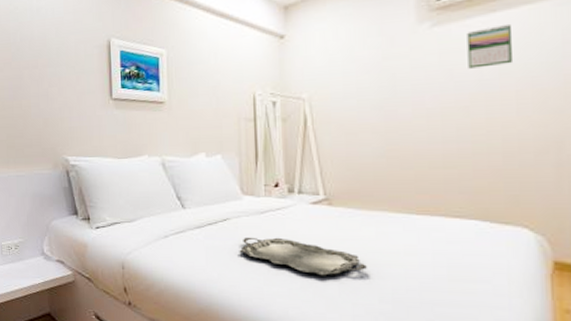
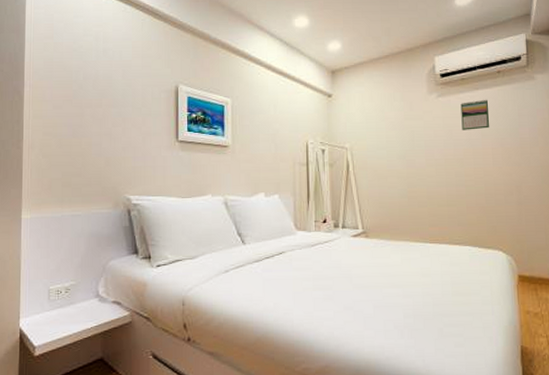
serving tray: present [239,237,367,276] -> none [293,267,395,299]

